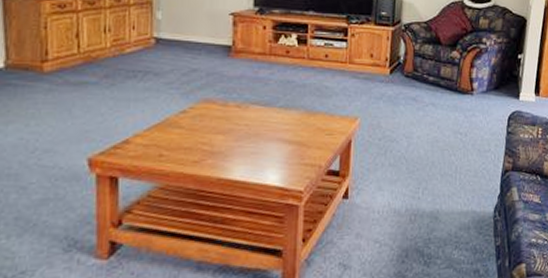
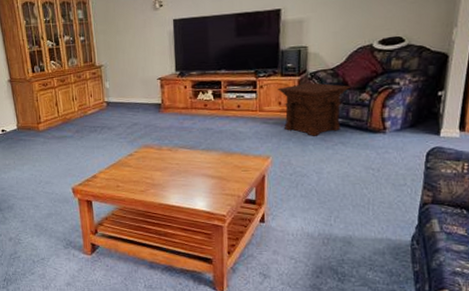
side table: none [370,35,443,95] -> present [277,83,352,136]

